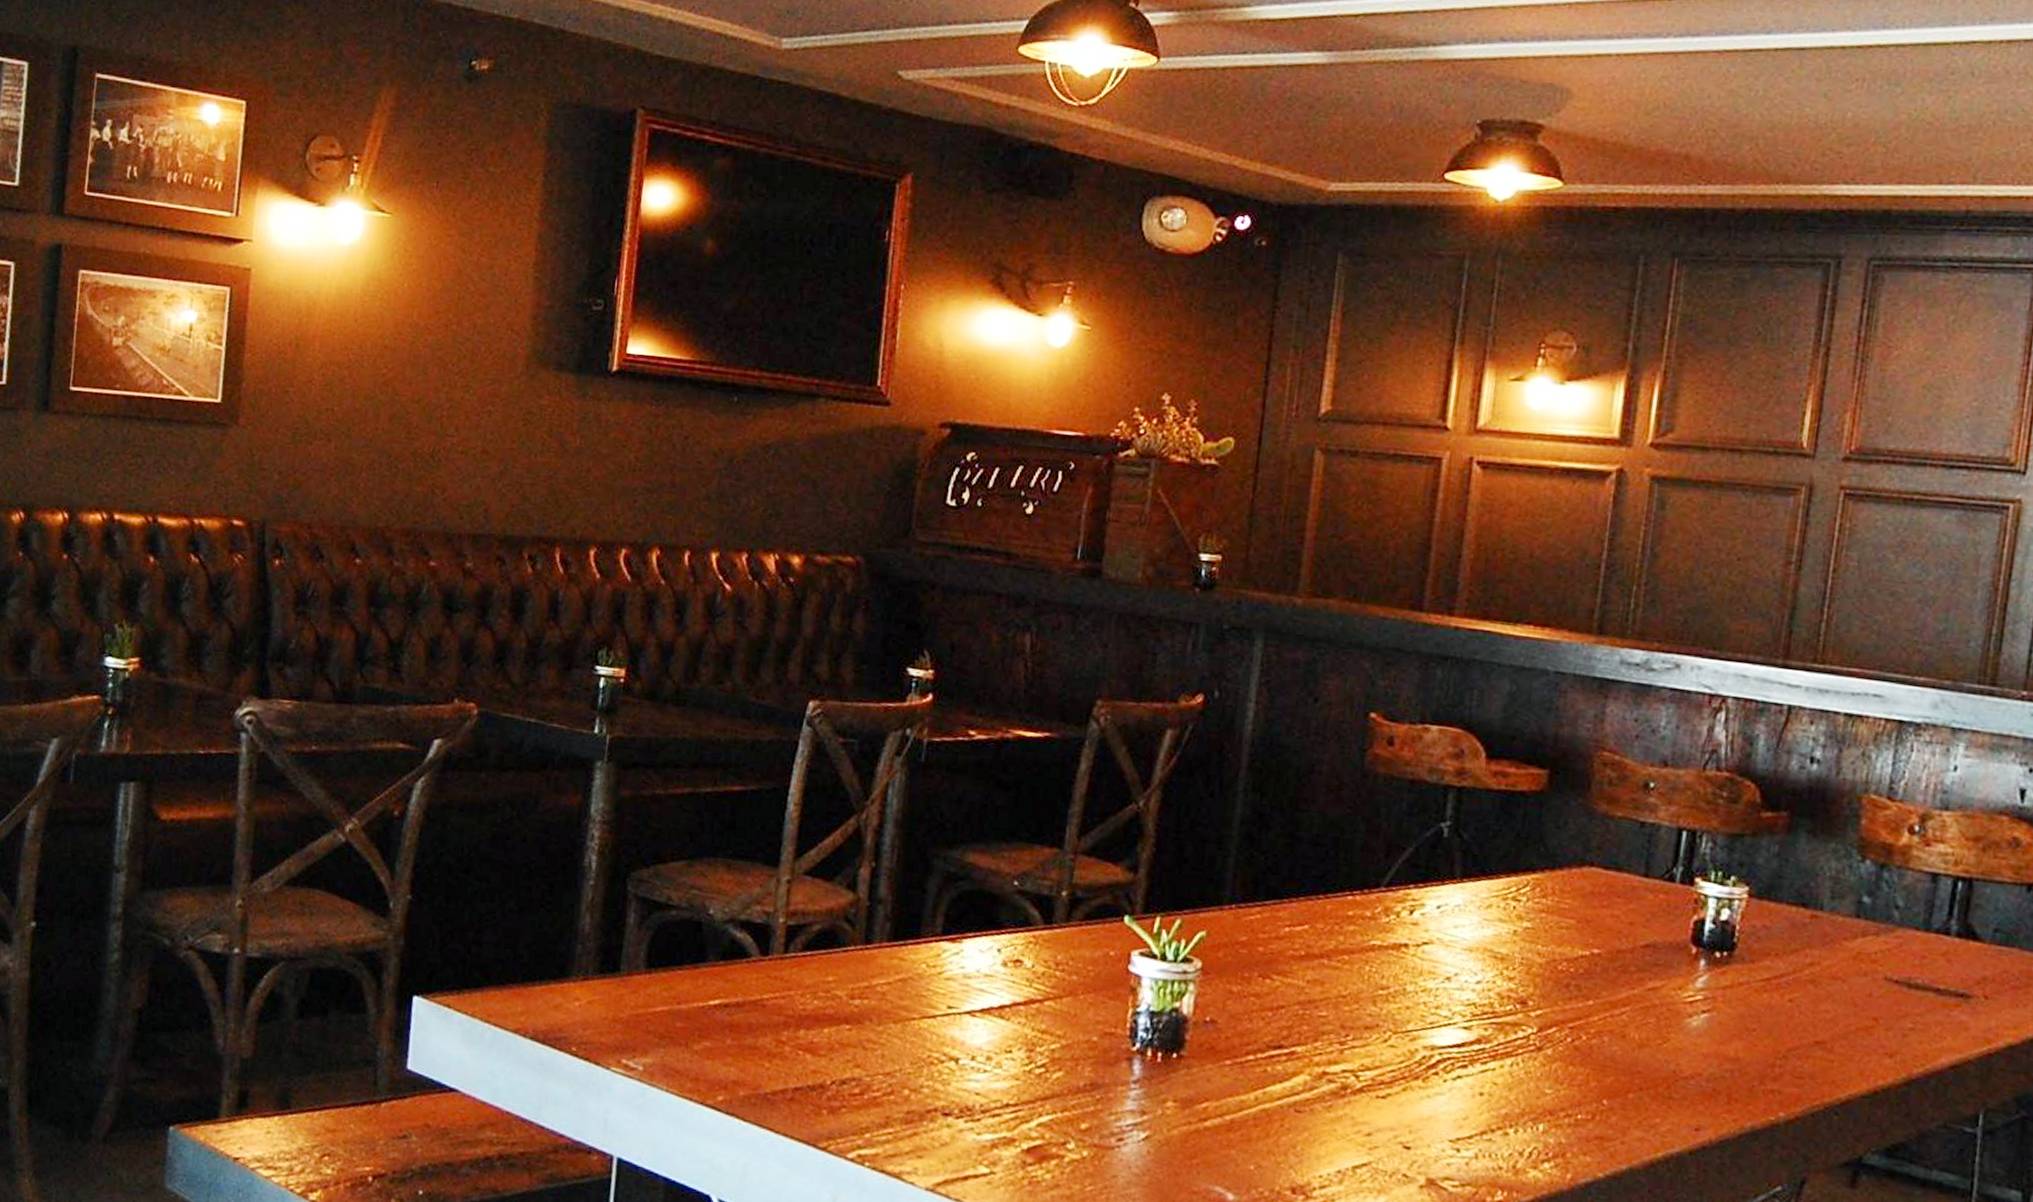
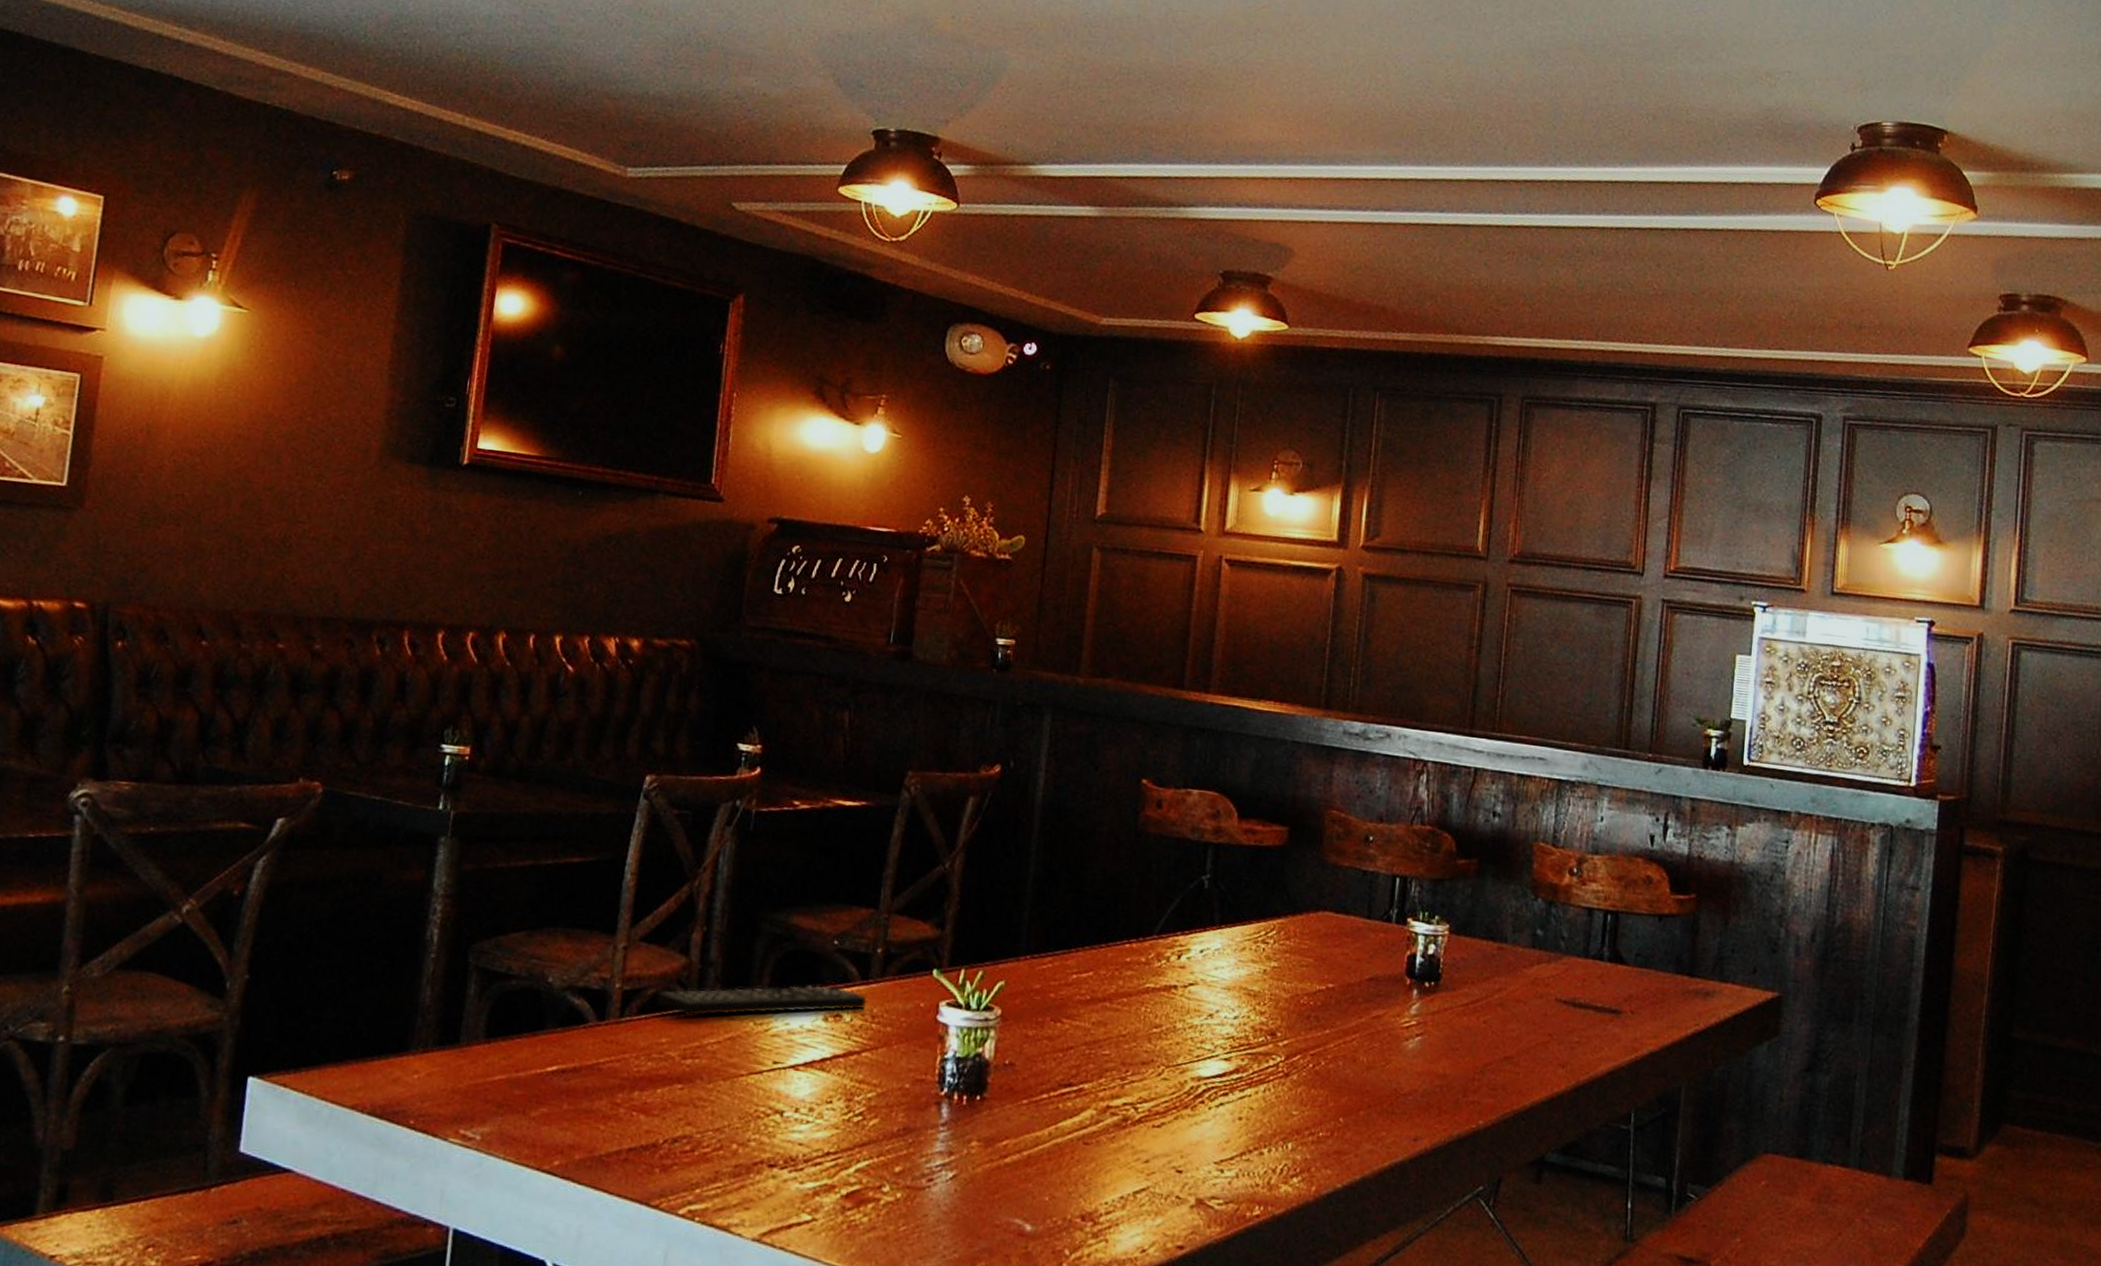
remote control: none [821,927,1050,956] -> present [655,984,867,1016]

